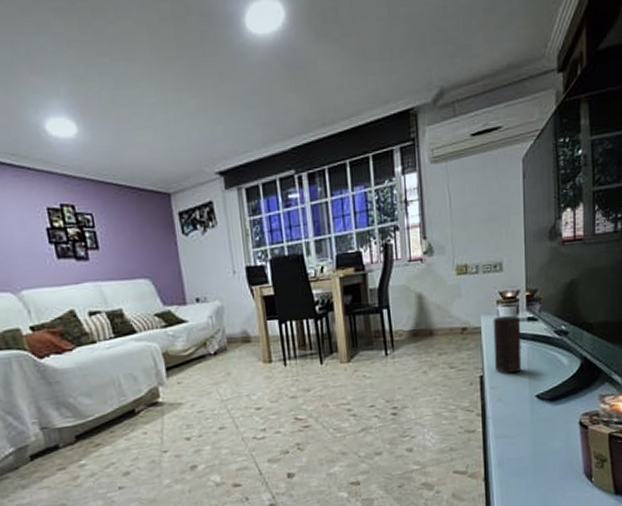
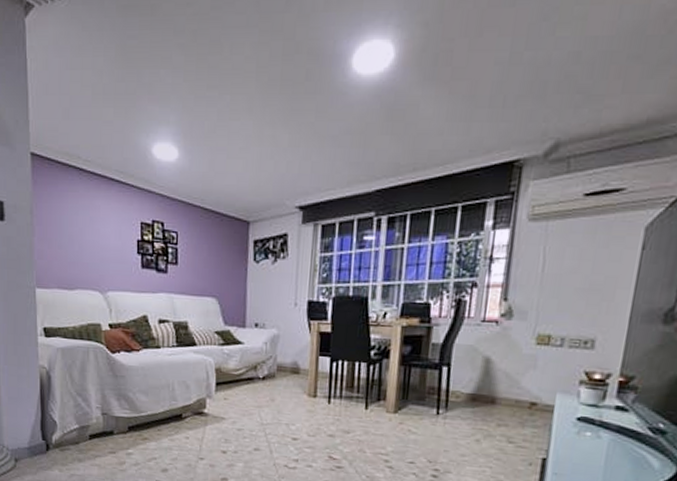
candle: present [493,315,522,373] -> none [562,398,607,463]

